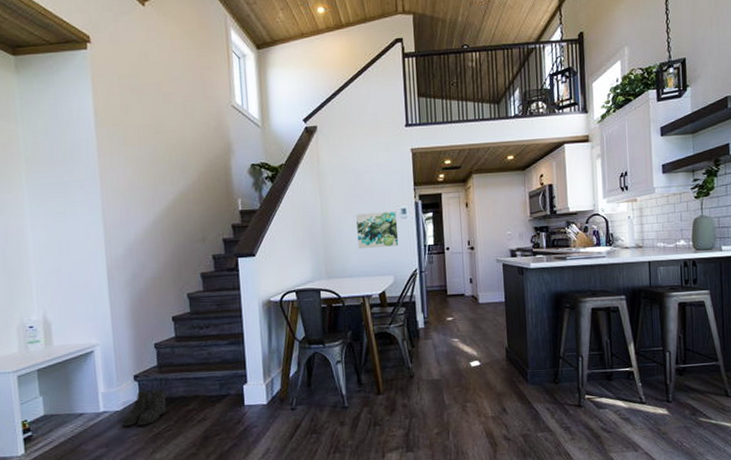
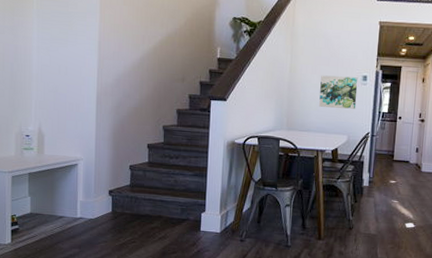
boots: present [122,389,166,426] -> none [94,204,134,235]

